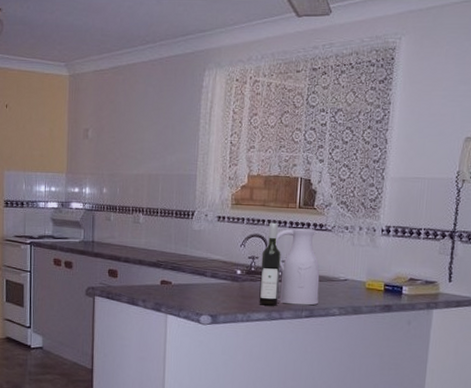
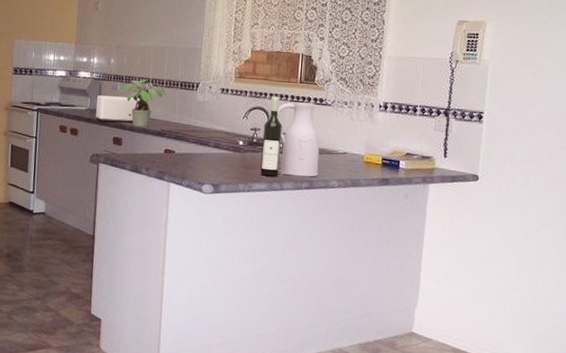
toaster: none [90,227,134,255] -> present [96,95,140,124]
potted plant: none [115,208,161,259] -> present [121,79,166,128]

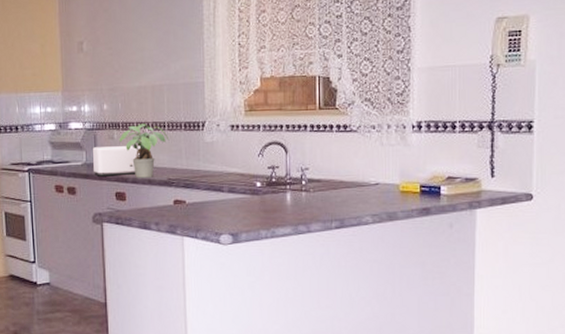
bottle: present [260,96,282,177] -> none [282,127,304,219]
ceramic pitcher: present [277,102,320,178] -> none [296,131,349,216]

